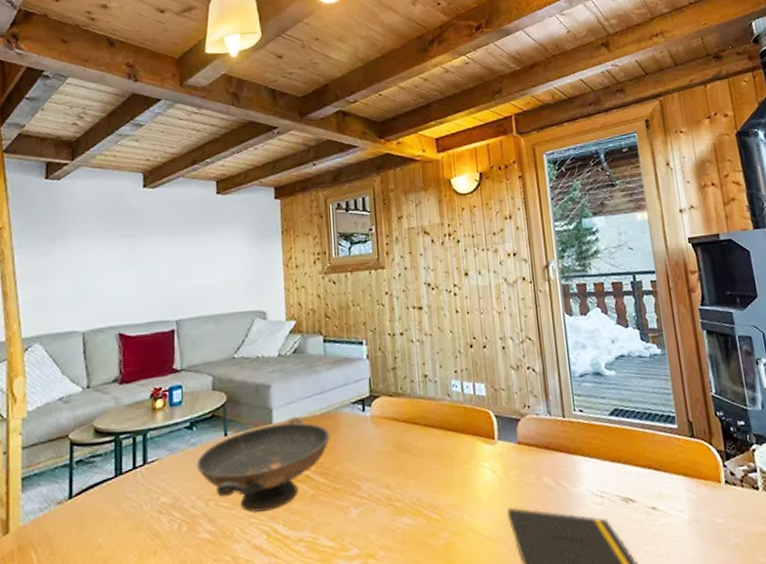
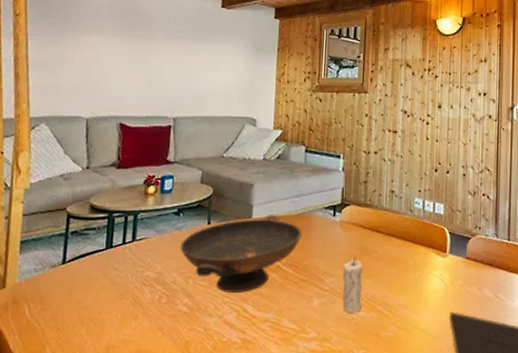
candle: none [380,455,407,522] -> present [342,257,364,313]

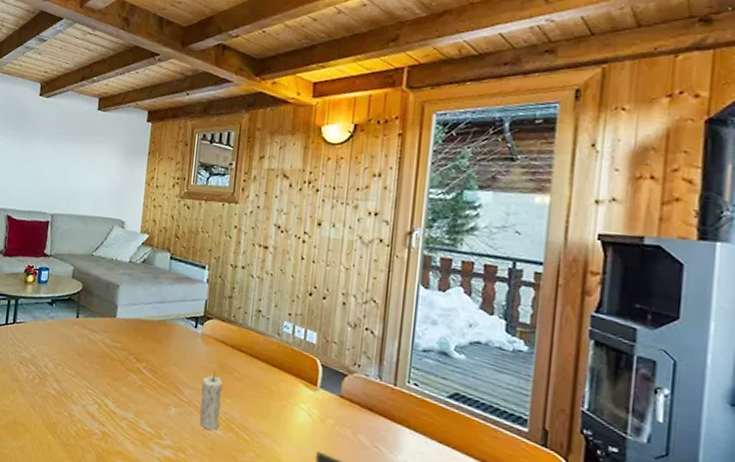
decorative bowl: present [180,214,303,293] -> none [52,316,164,388]

